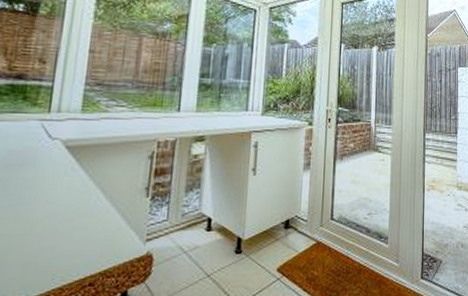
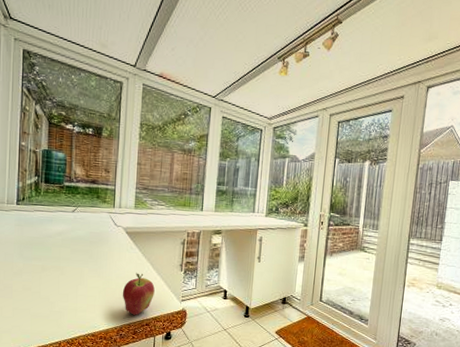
fruit: none [52,205,106,272] -> present [122,273,155,315]

